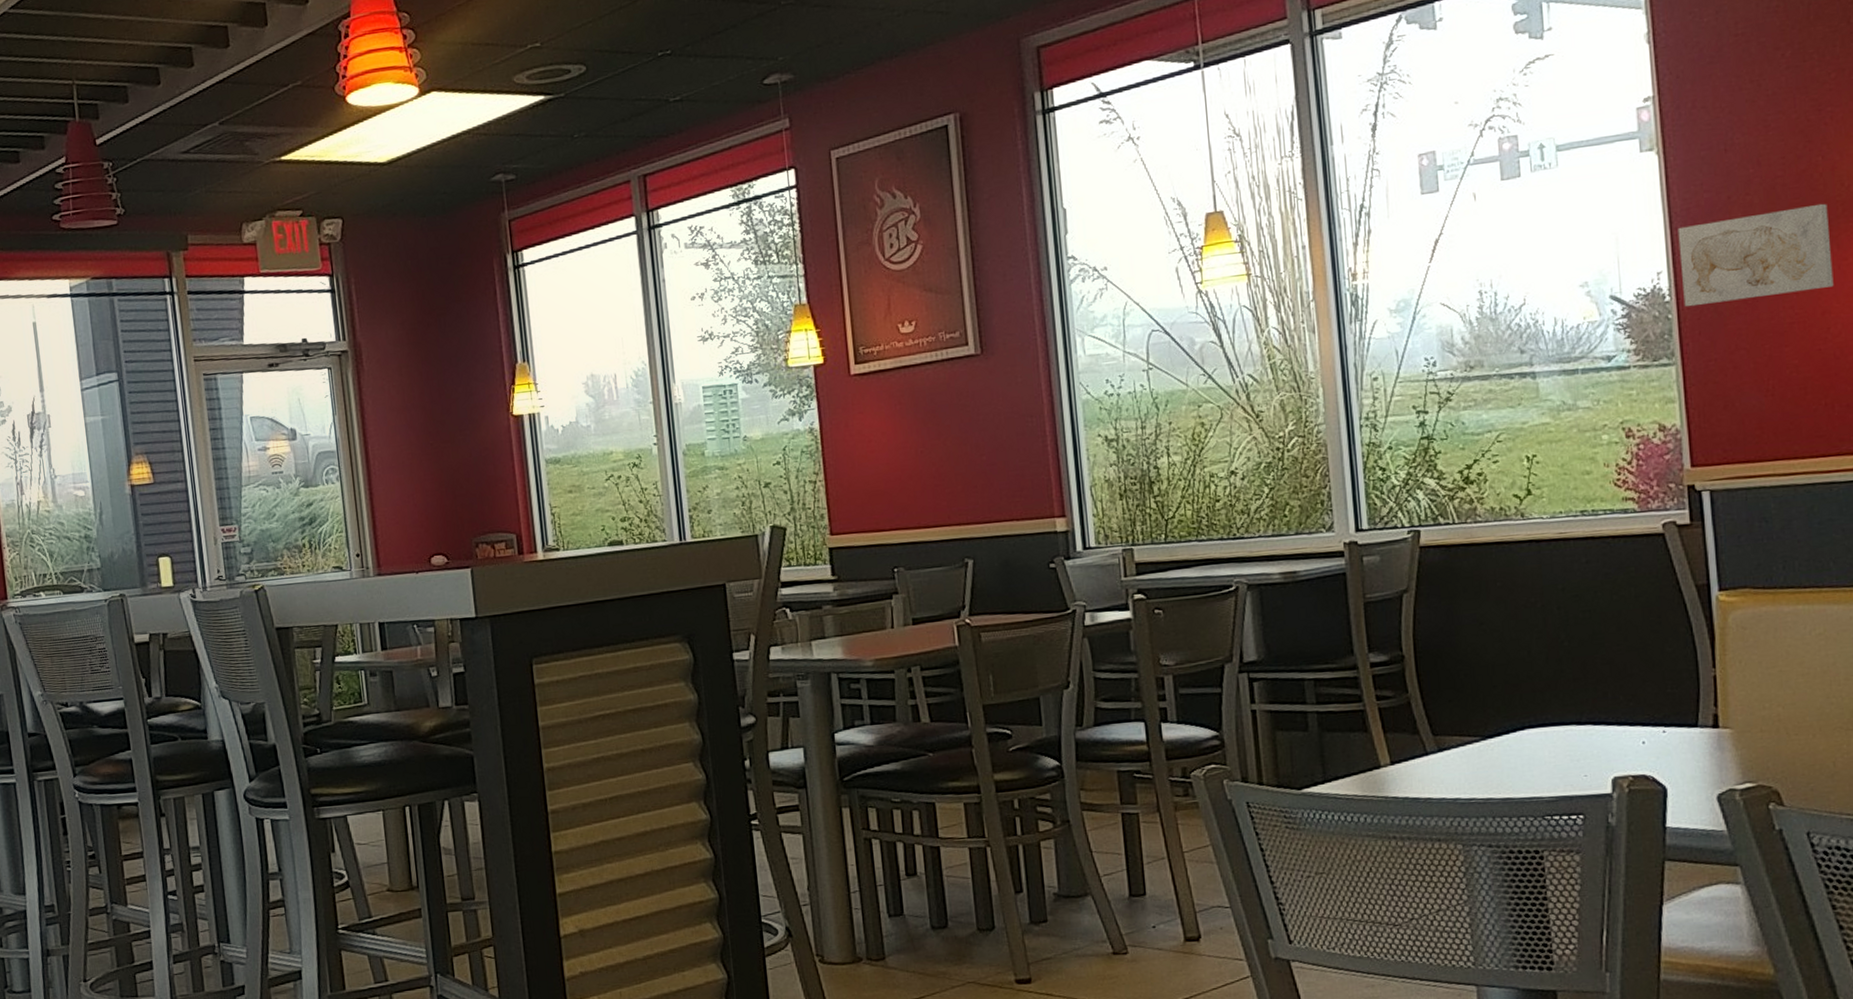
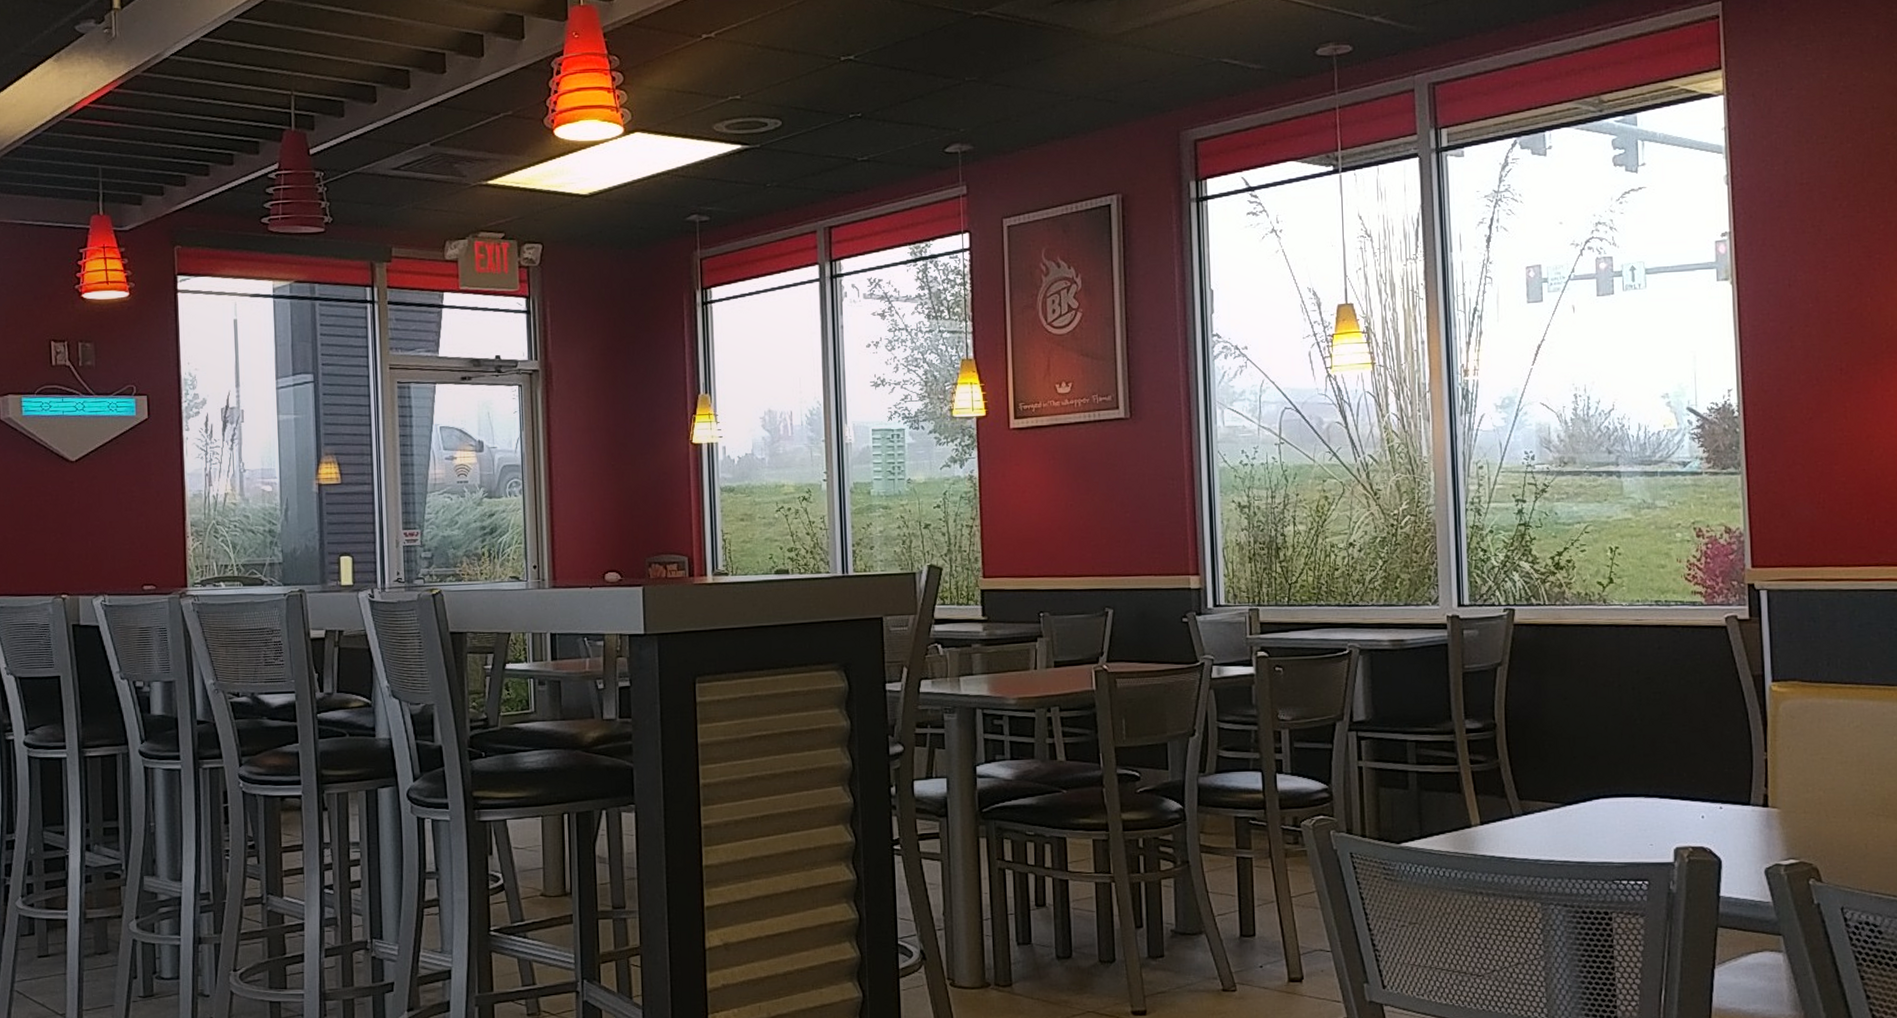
wall art: present [1678,203,1834,307] -> none [1747,339,1877,423]

